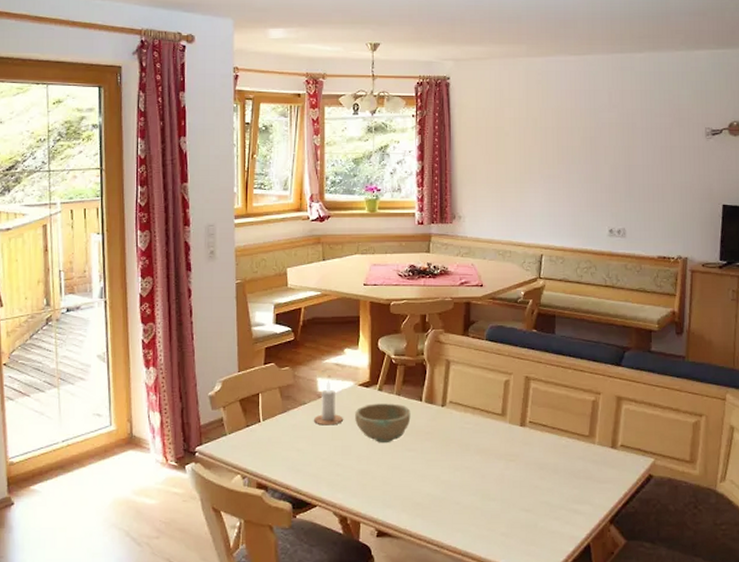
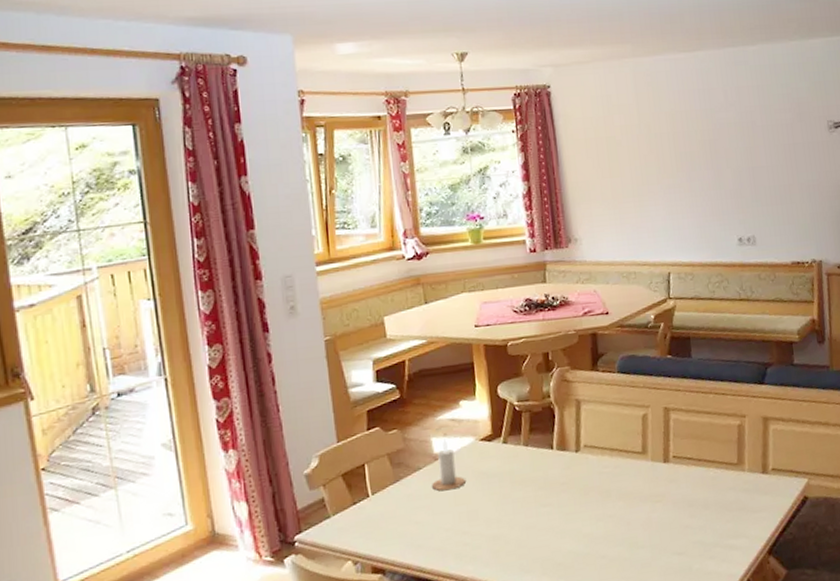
bowl: present [355,403,411,444] -> none [479,455,543,502]

